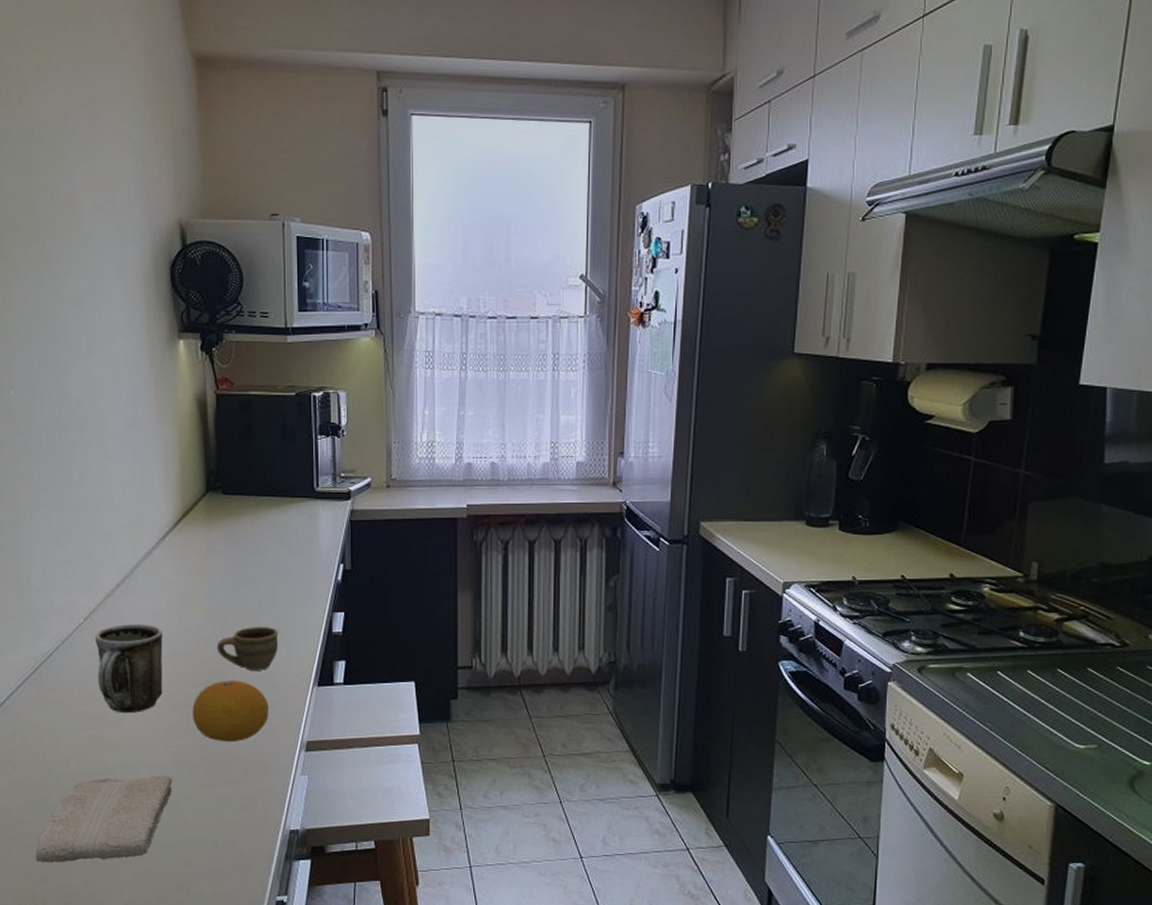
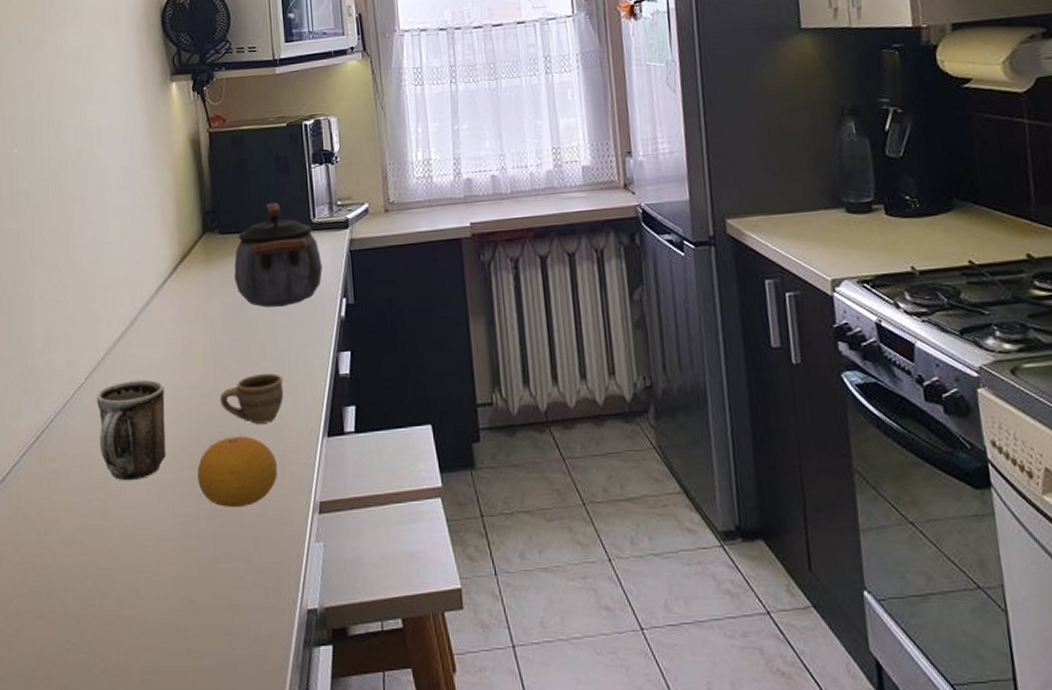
washcloth: present [35,775,173,863] -> none [38,550,180,661]
kettle: none [236,469,322,567] -> present [234,202,322,308]

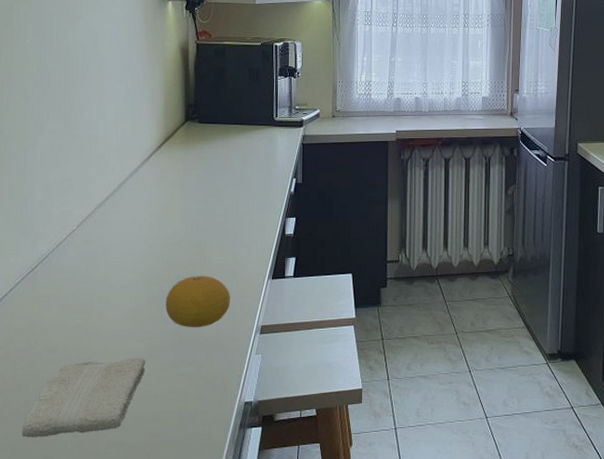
washcloth: none [38,550,180,661] -> present [22,358,146,438]
mug: present [97,379,166,481] -> none [86,229,143,305]
cup: present [219,373,284,424] -> none [188,231,241,267]
kettle: present [234,202,322,308] -> none [208,103,279,181]

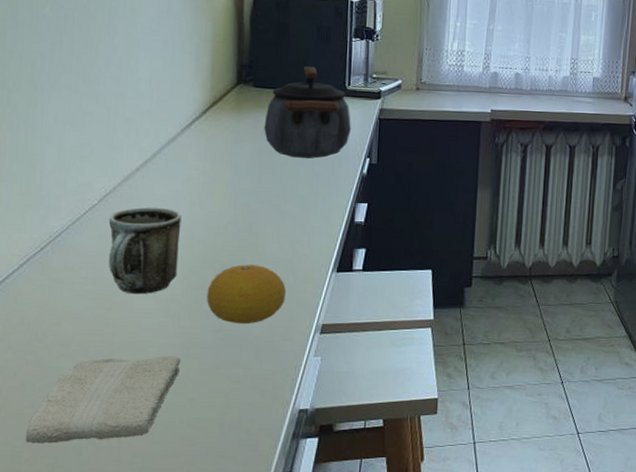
mug: none [86,229,143,305] -> present [109,207,182,295]
kettle: none [208,103,279,181] -> present [264,66,351,159]

